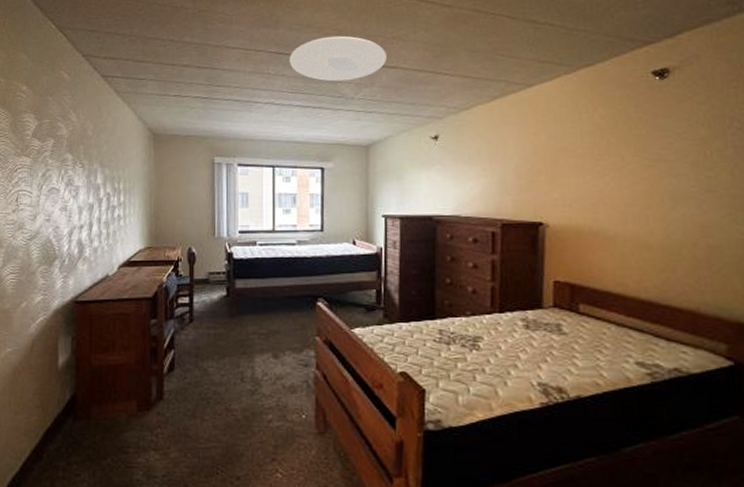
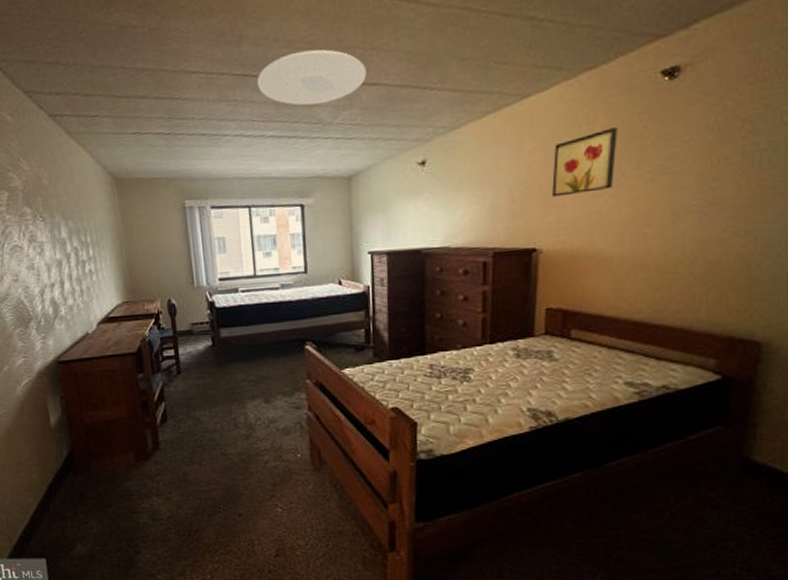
wall art: none [556,118,616,176] -> present [552,128,618,197]

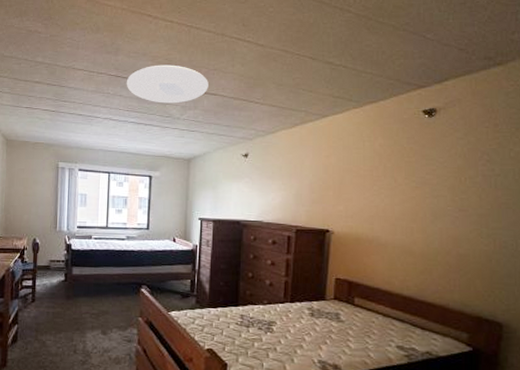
wall art: present [552,128,618,197] -> none [343,146,391,192]

